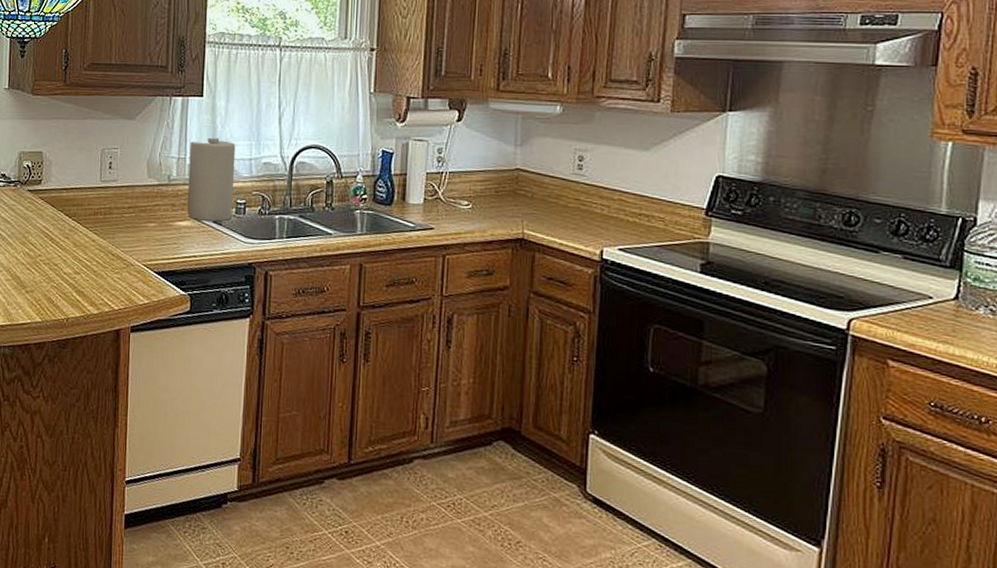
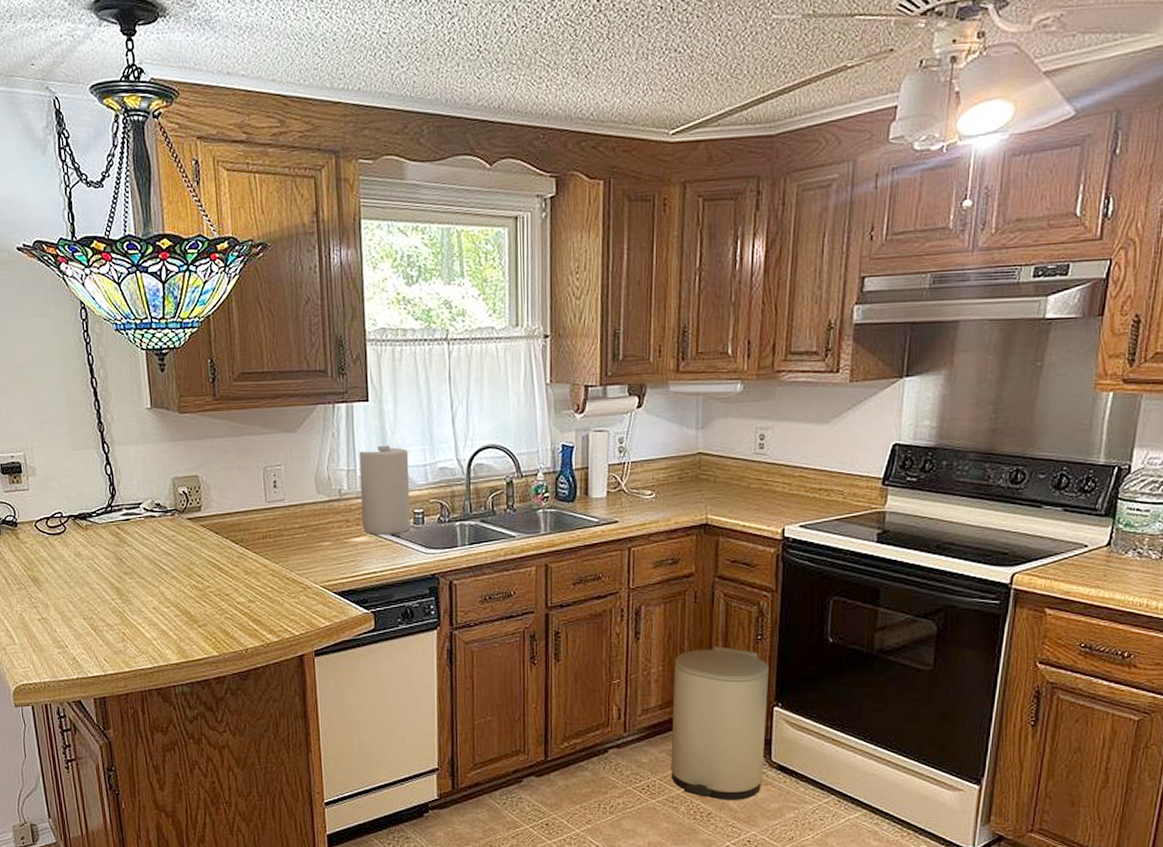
pedal bin: none [478,363,586,532] -> present [671,646,770,800]

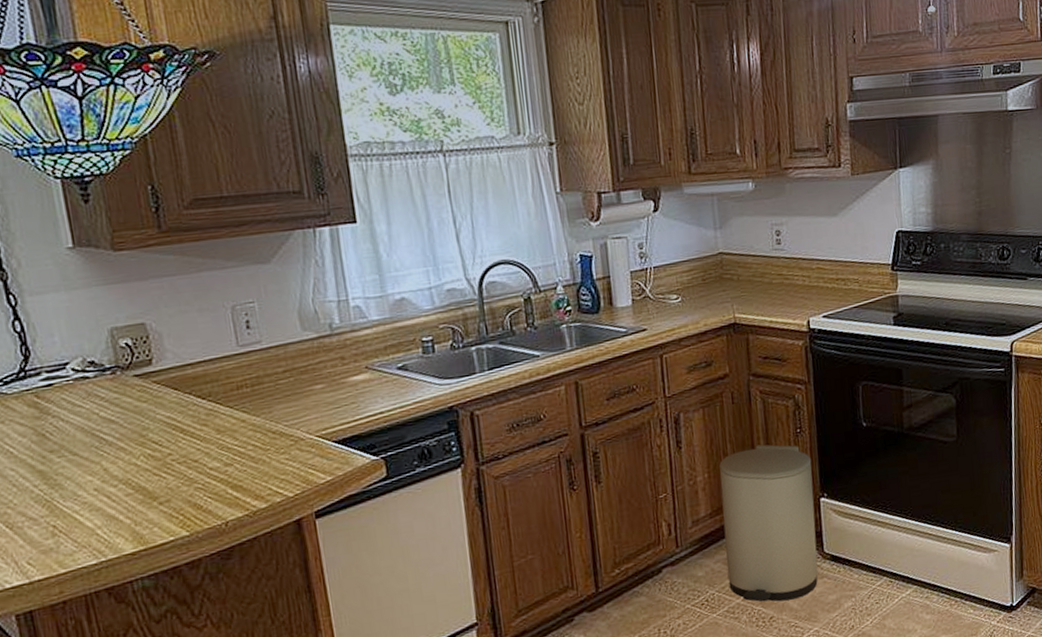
paper towel holder: present [359,445,410,535] -> none [350,269,419,371]

